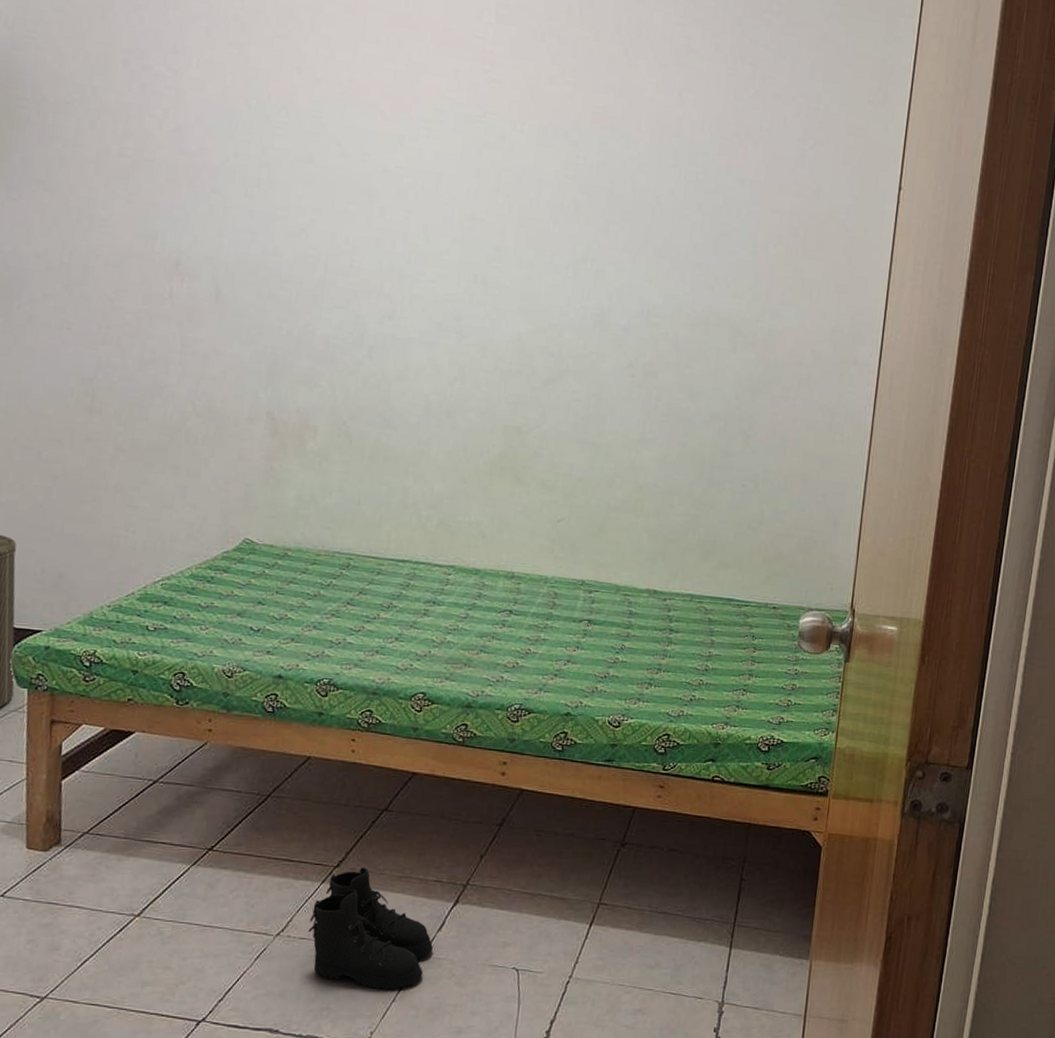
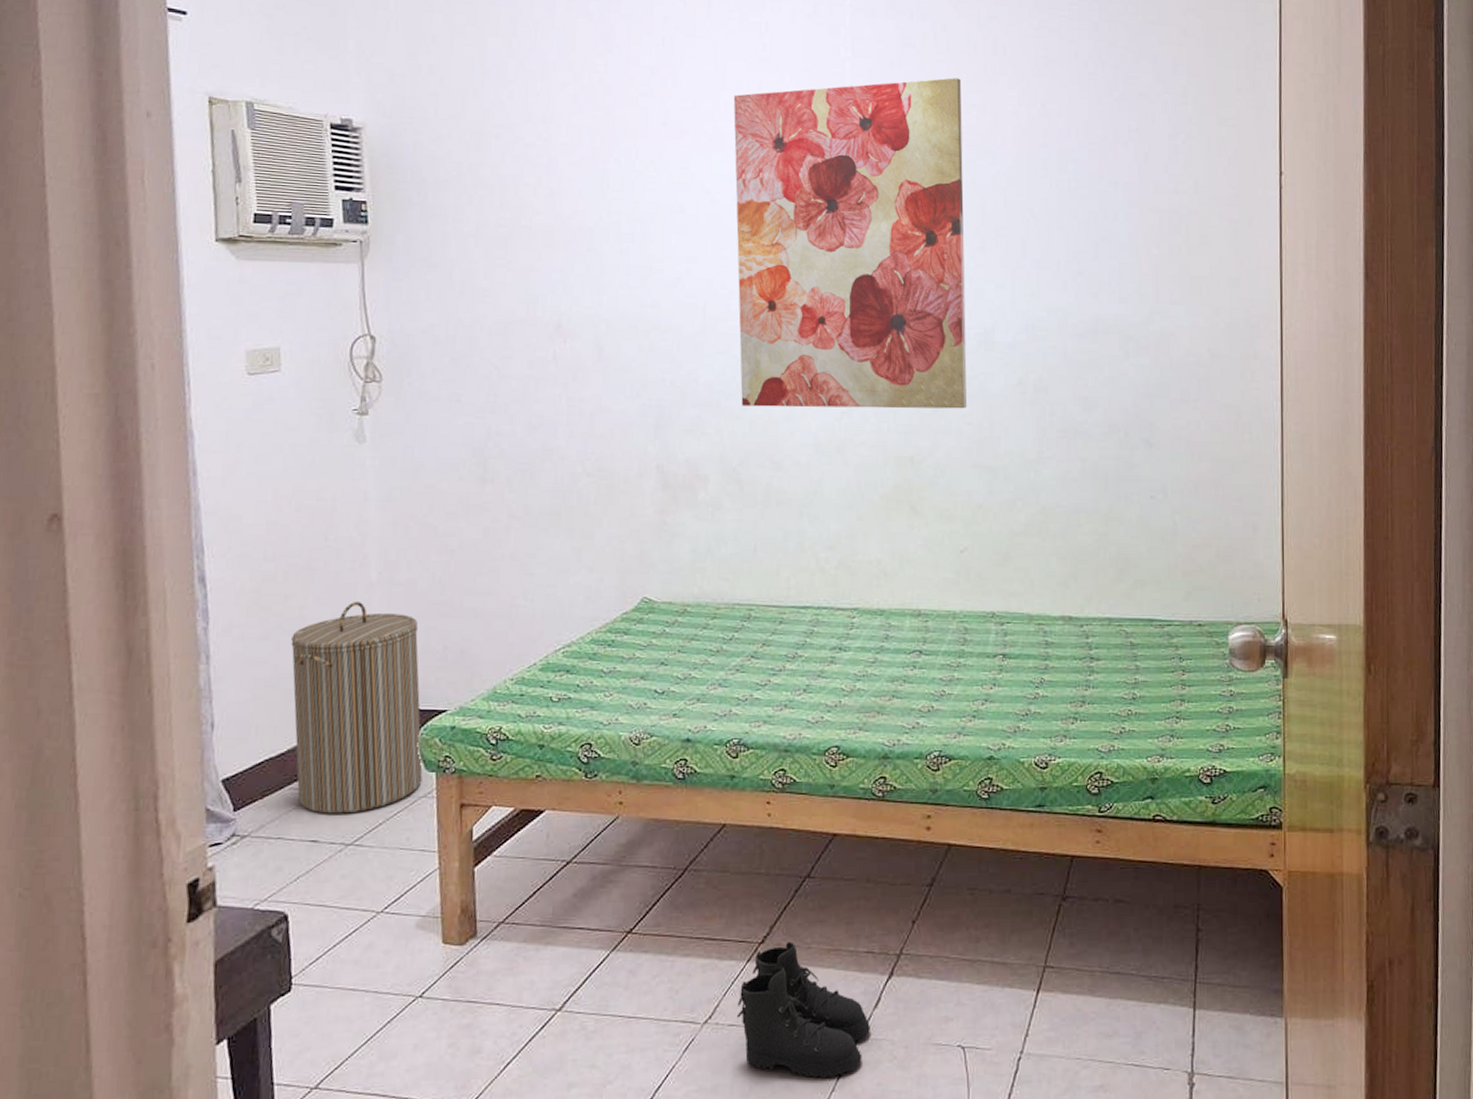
wall art: none [356,48,603,386] -> present [733,77,968,409]

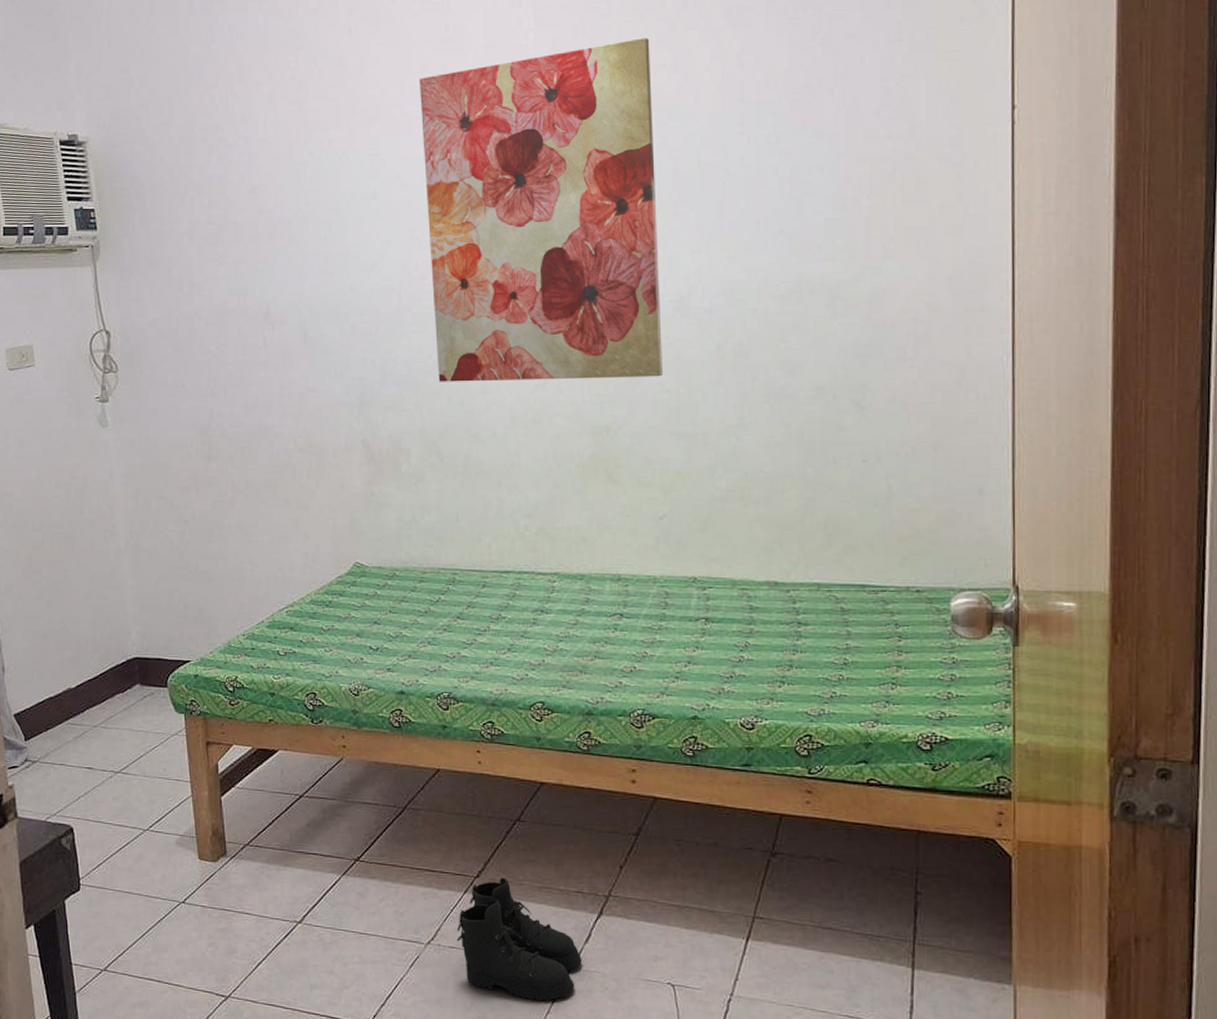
laundry hamper: present [291,600,423,814] -> none [60,565,173,747]

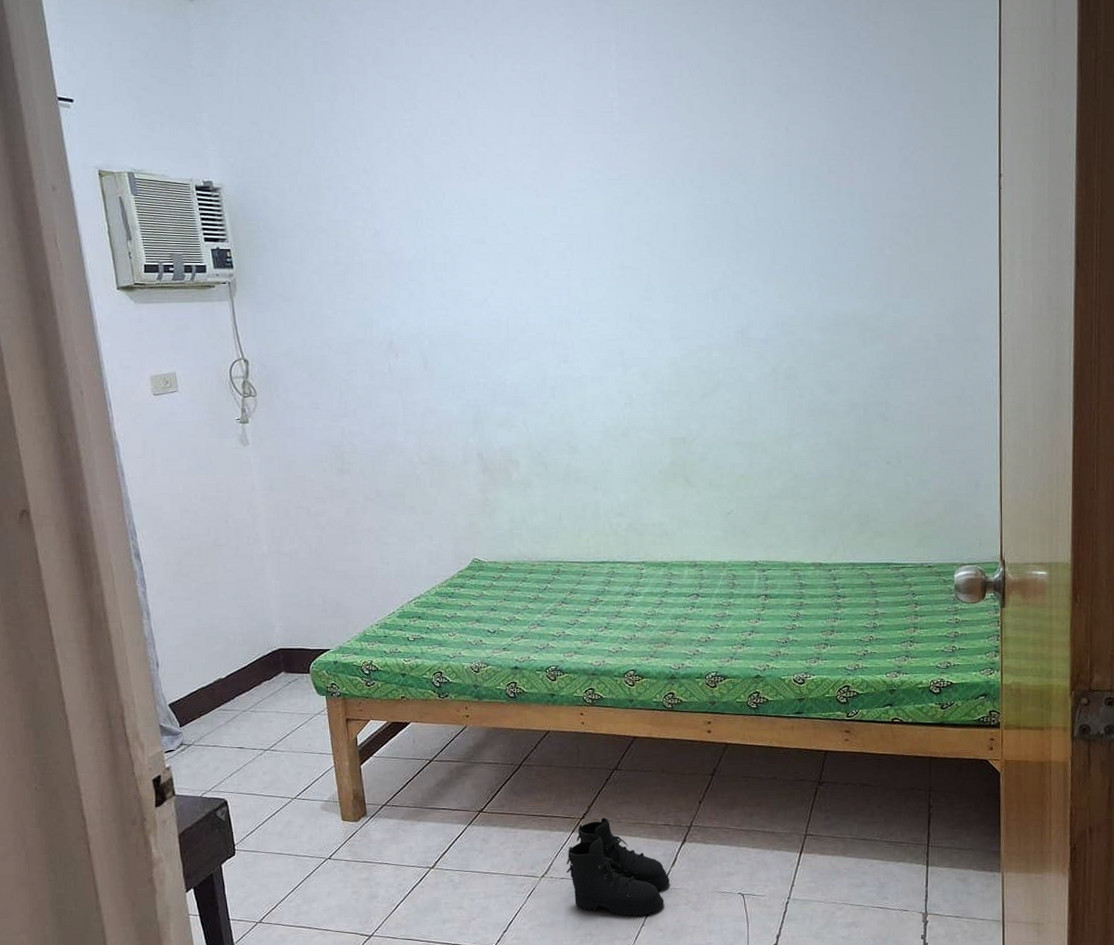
wall art: present [419,38,664,382] -> none [520,109,729,402]

